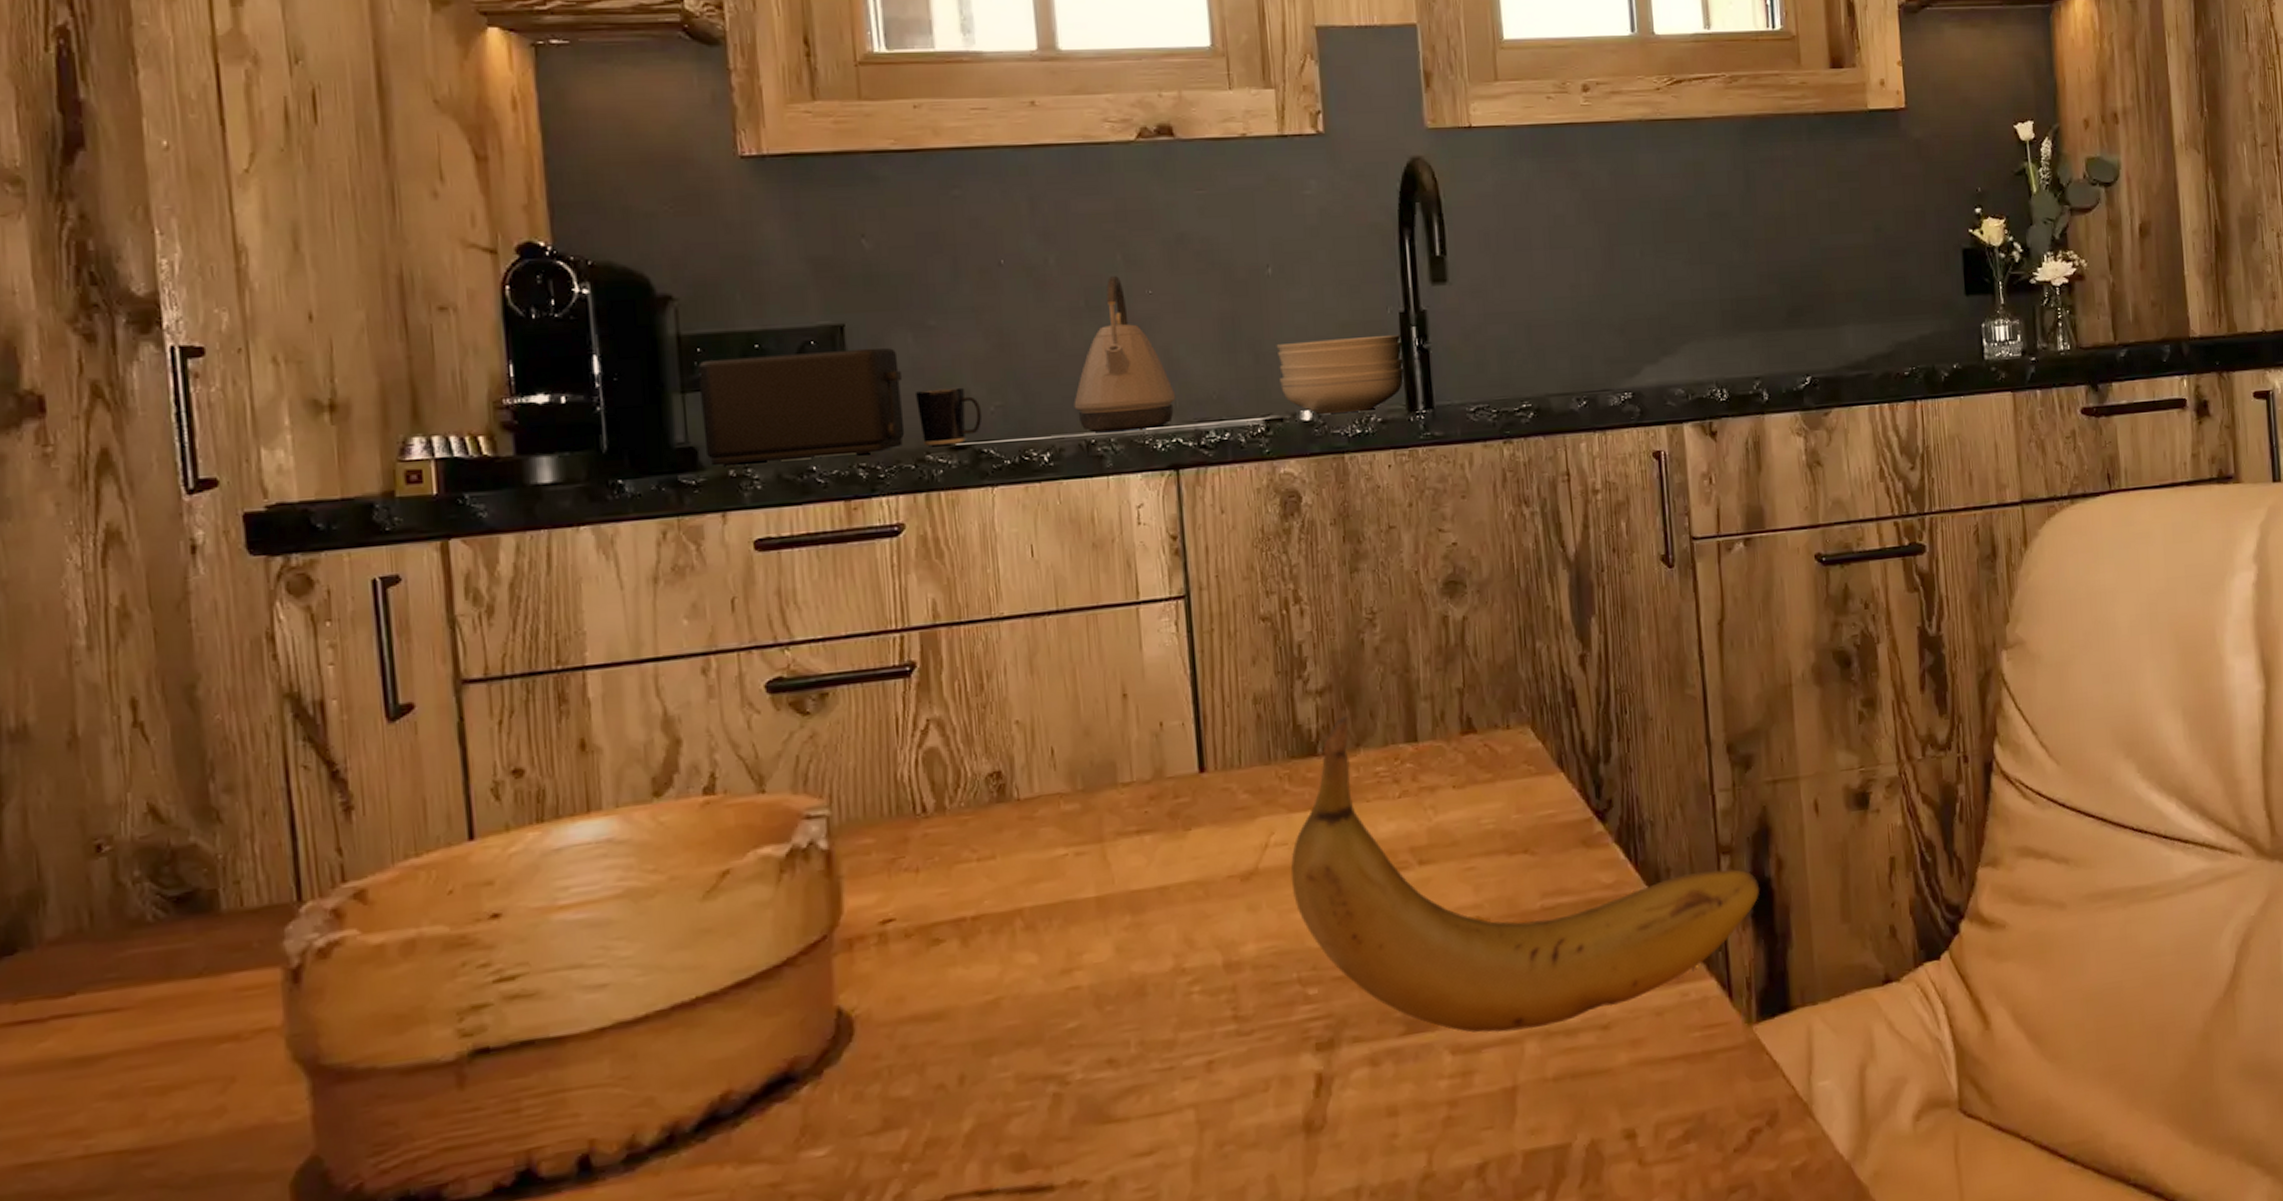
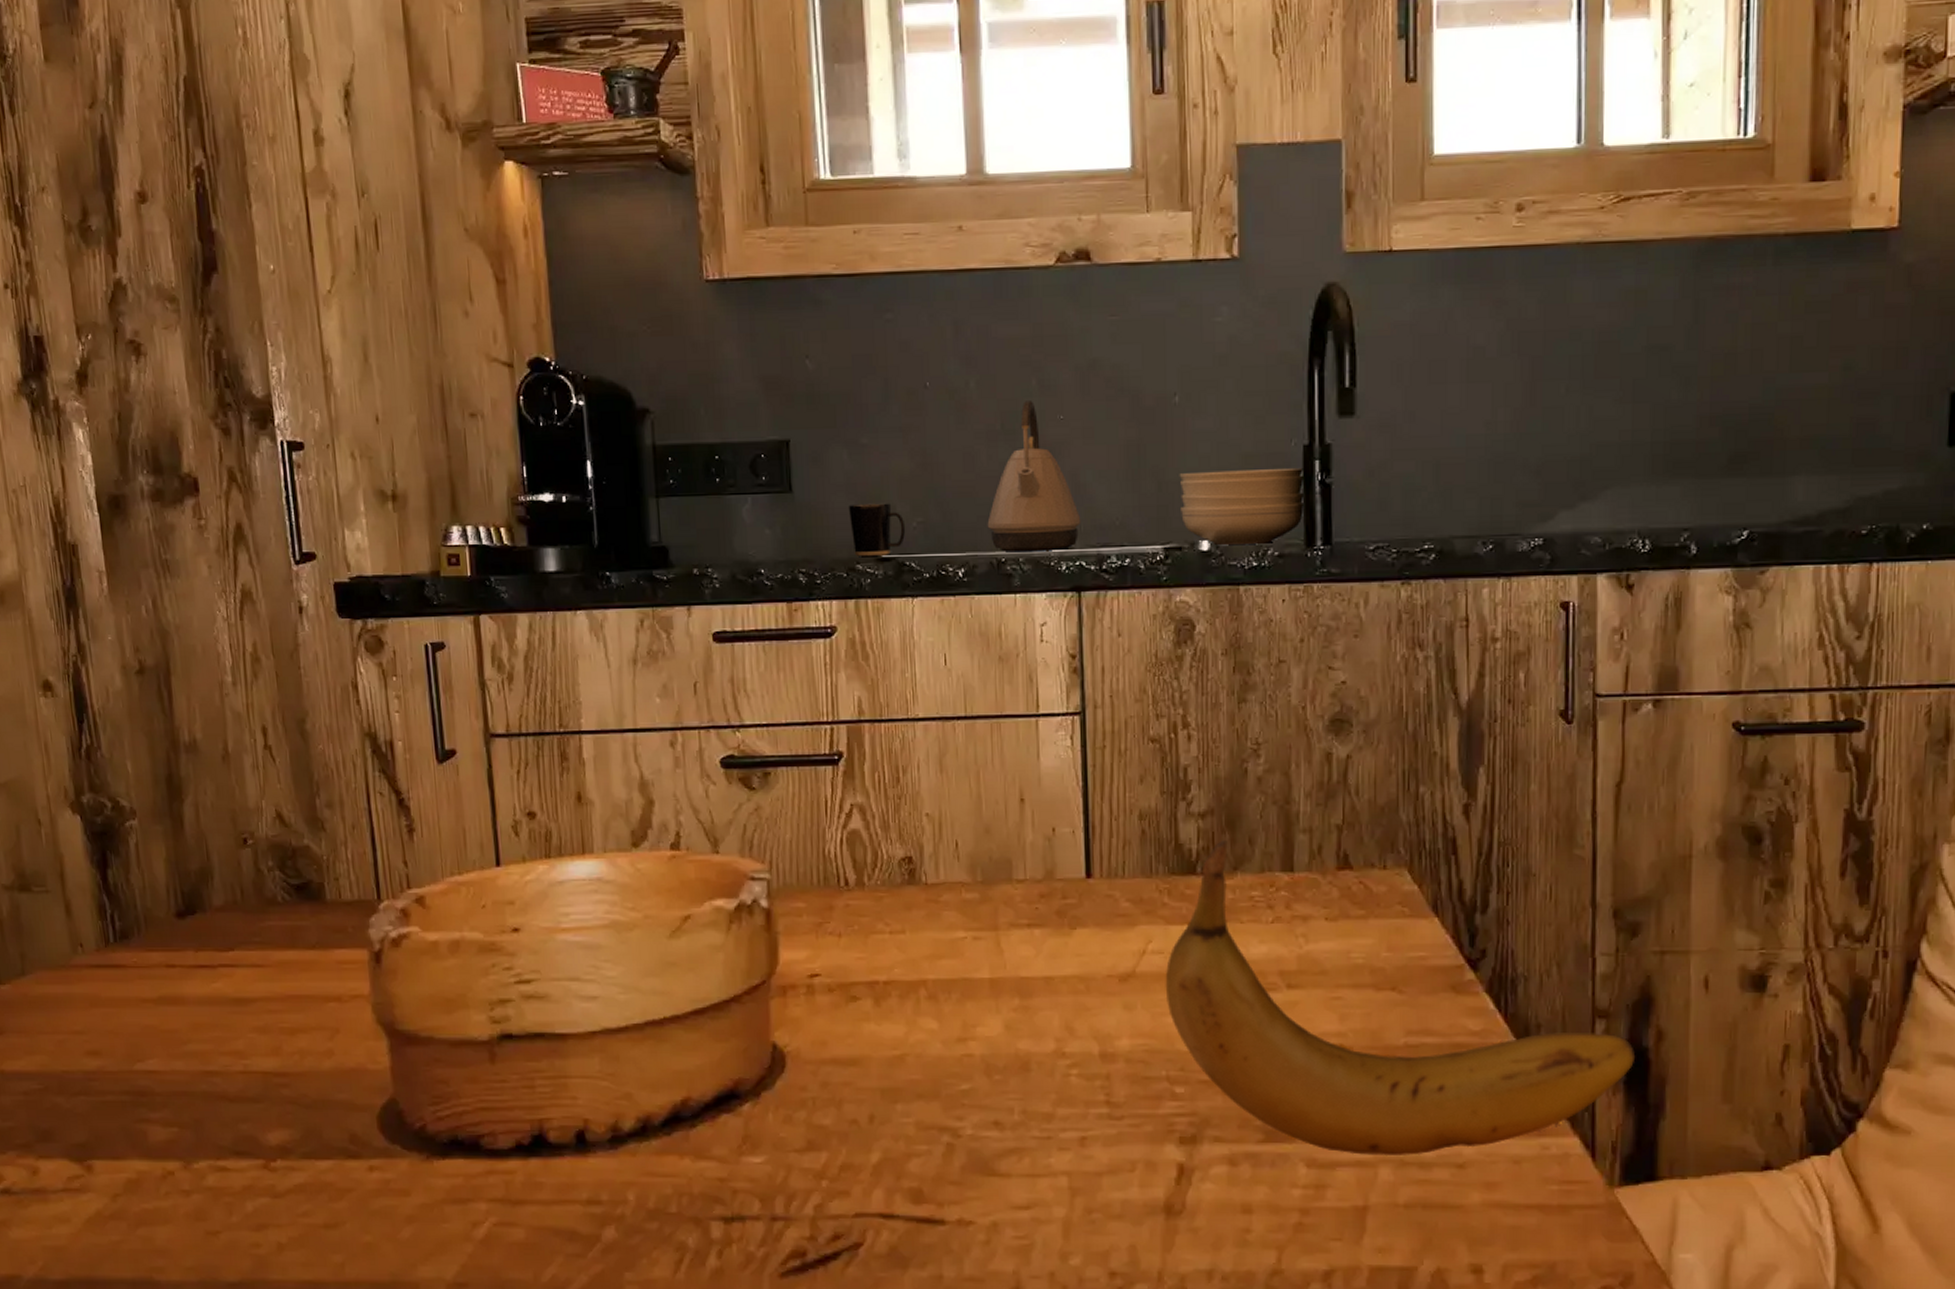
toaster: present [697,348,905,467] -> none [669,462,839,566]

